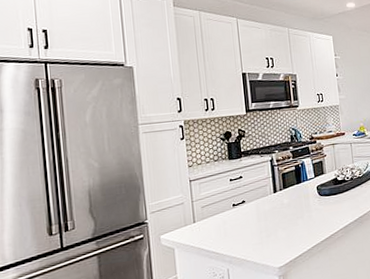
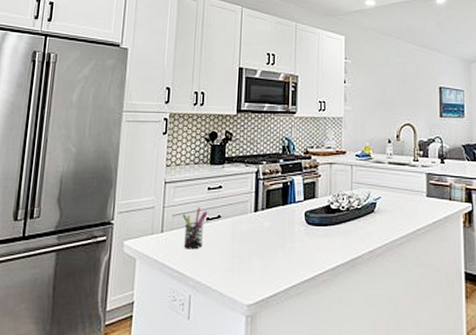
pen holder: none [210,197,233,233] -> present [182,207,208,250]

